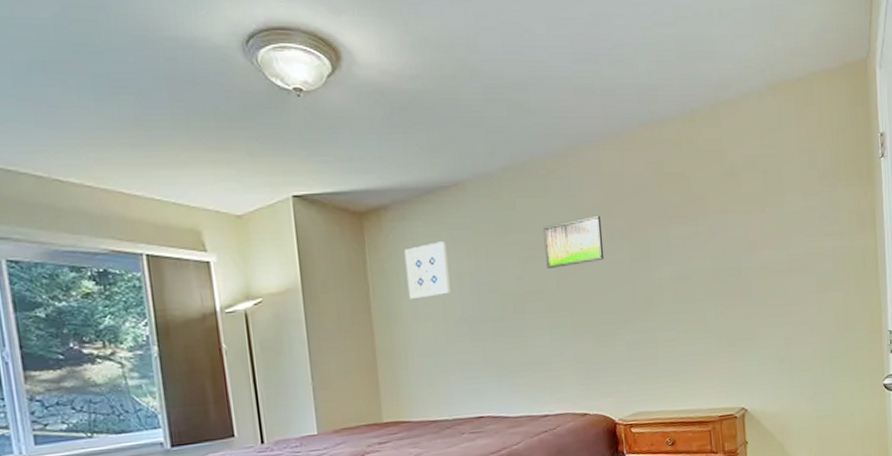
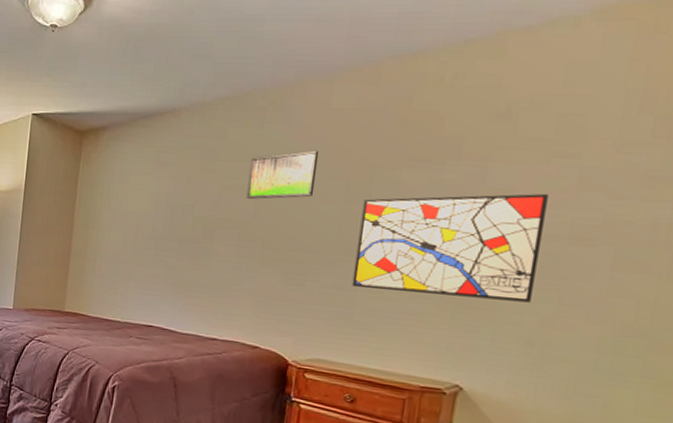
wall art: present [404,241,451,300] -> none [108,162,151,212]
wall art: none [645,236,775,339] -> present [352,193,548,303]

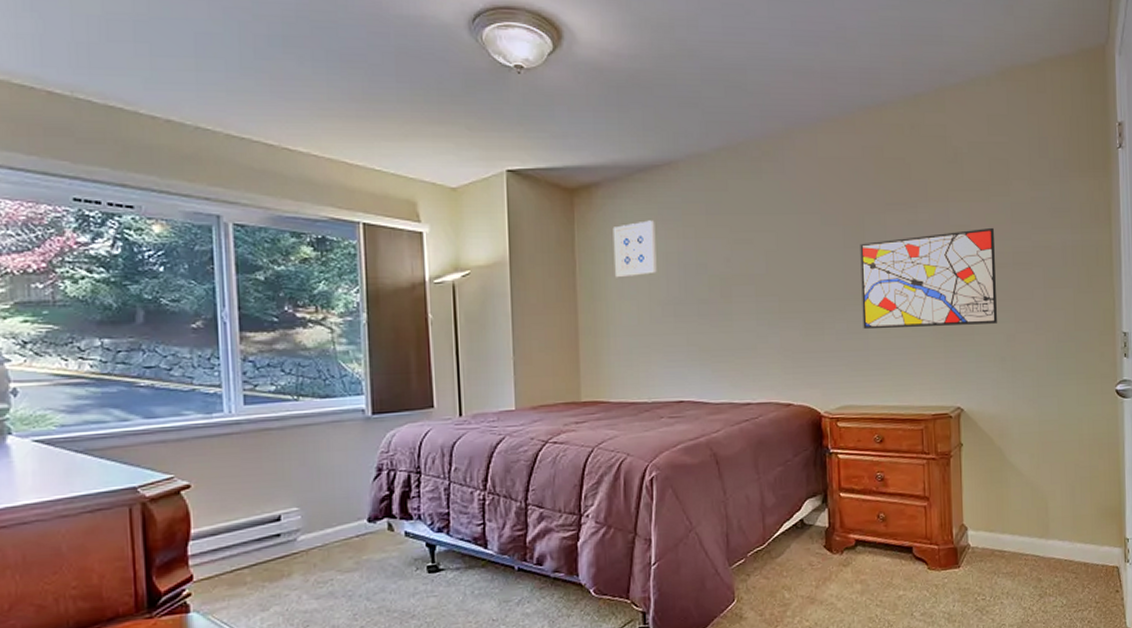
wall art: none [108,162,151,212] -> present [612,220,657,278]
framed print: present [246,150,318,199] -> none [755,199,817,252]

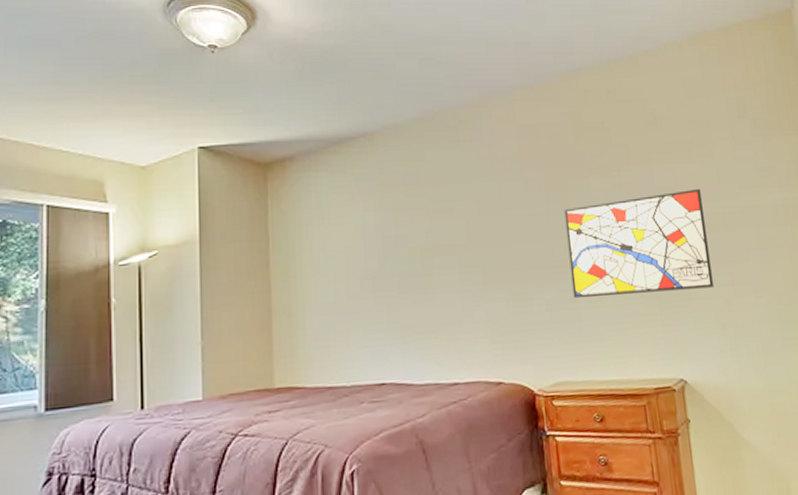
wall art: present [612,220,657,278] -> none [307,193,354,254]

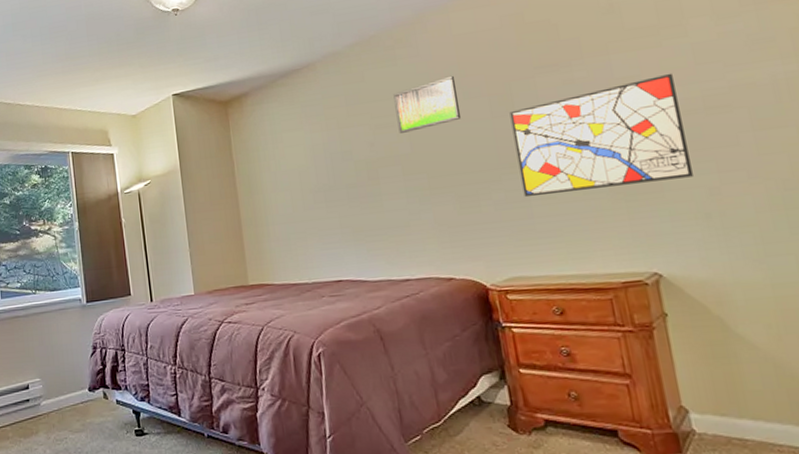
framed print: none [454,165,520,221] -> present [393,75,462,133]

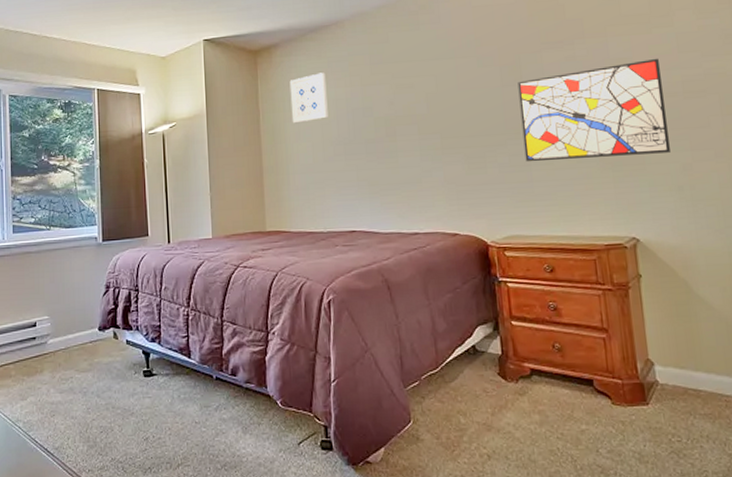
wall art: none [263,118,306,173] -> present [289,72,328,124]
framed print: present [393,75,462,133] -> none [414,44,475,94]

